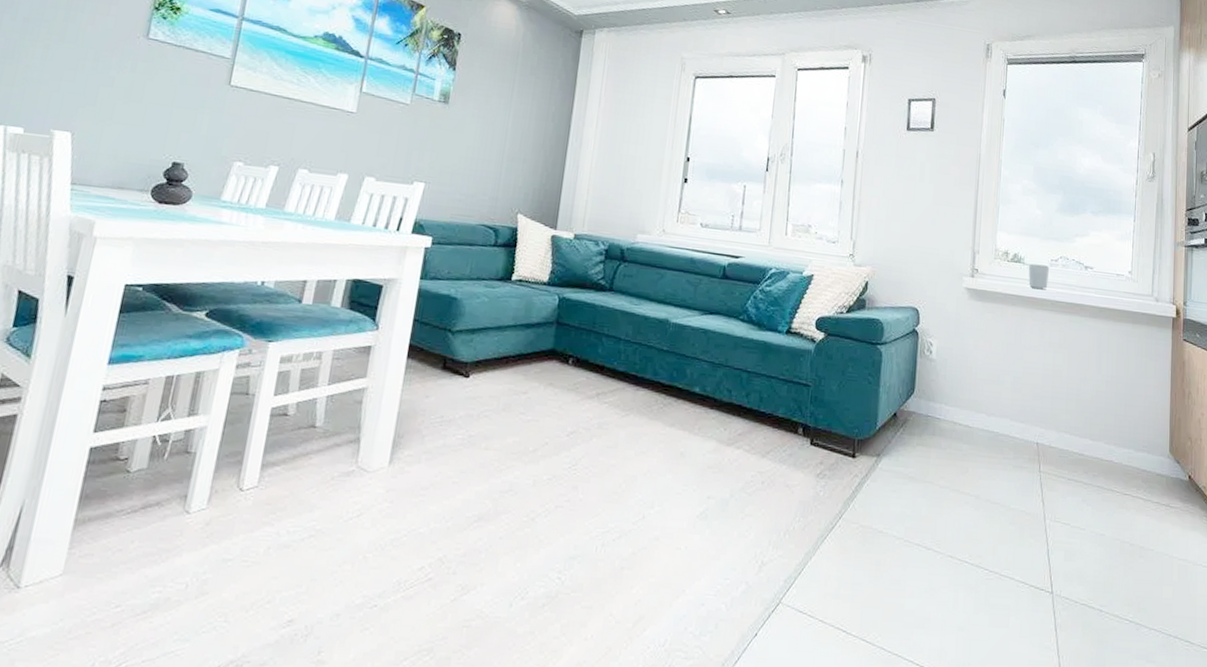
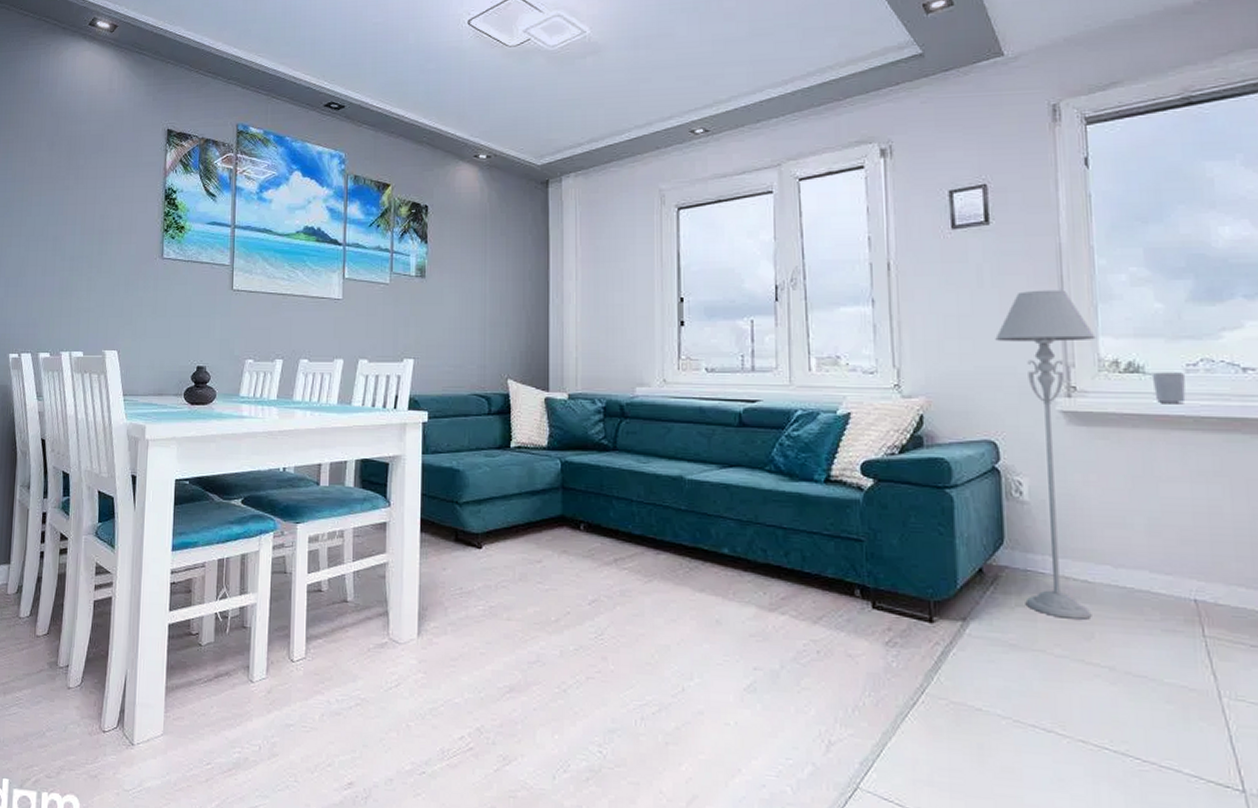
floor lamp: none [924,188,996,457] -> present [995,289,1096,620]

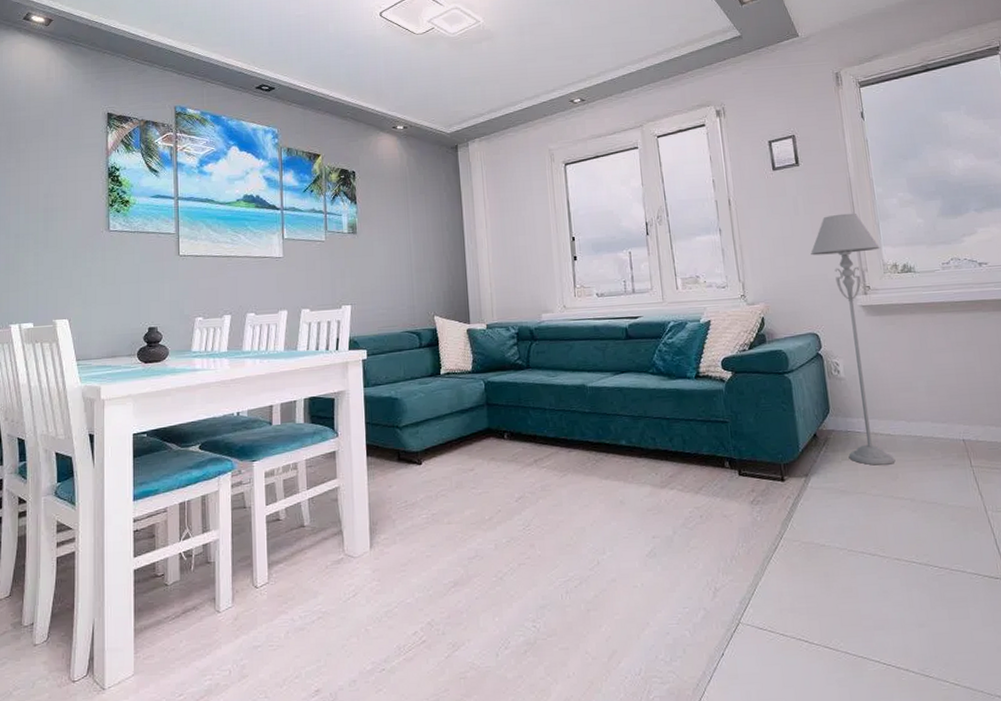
candle holder: present [1151,372,1186,404] -> none [919,269,944,294]

